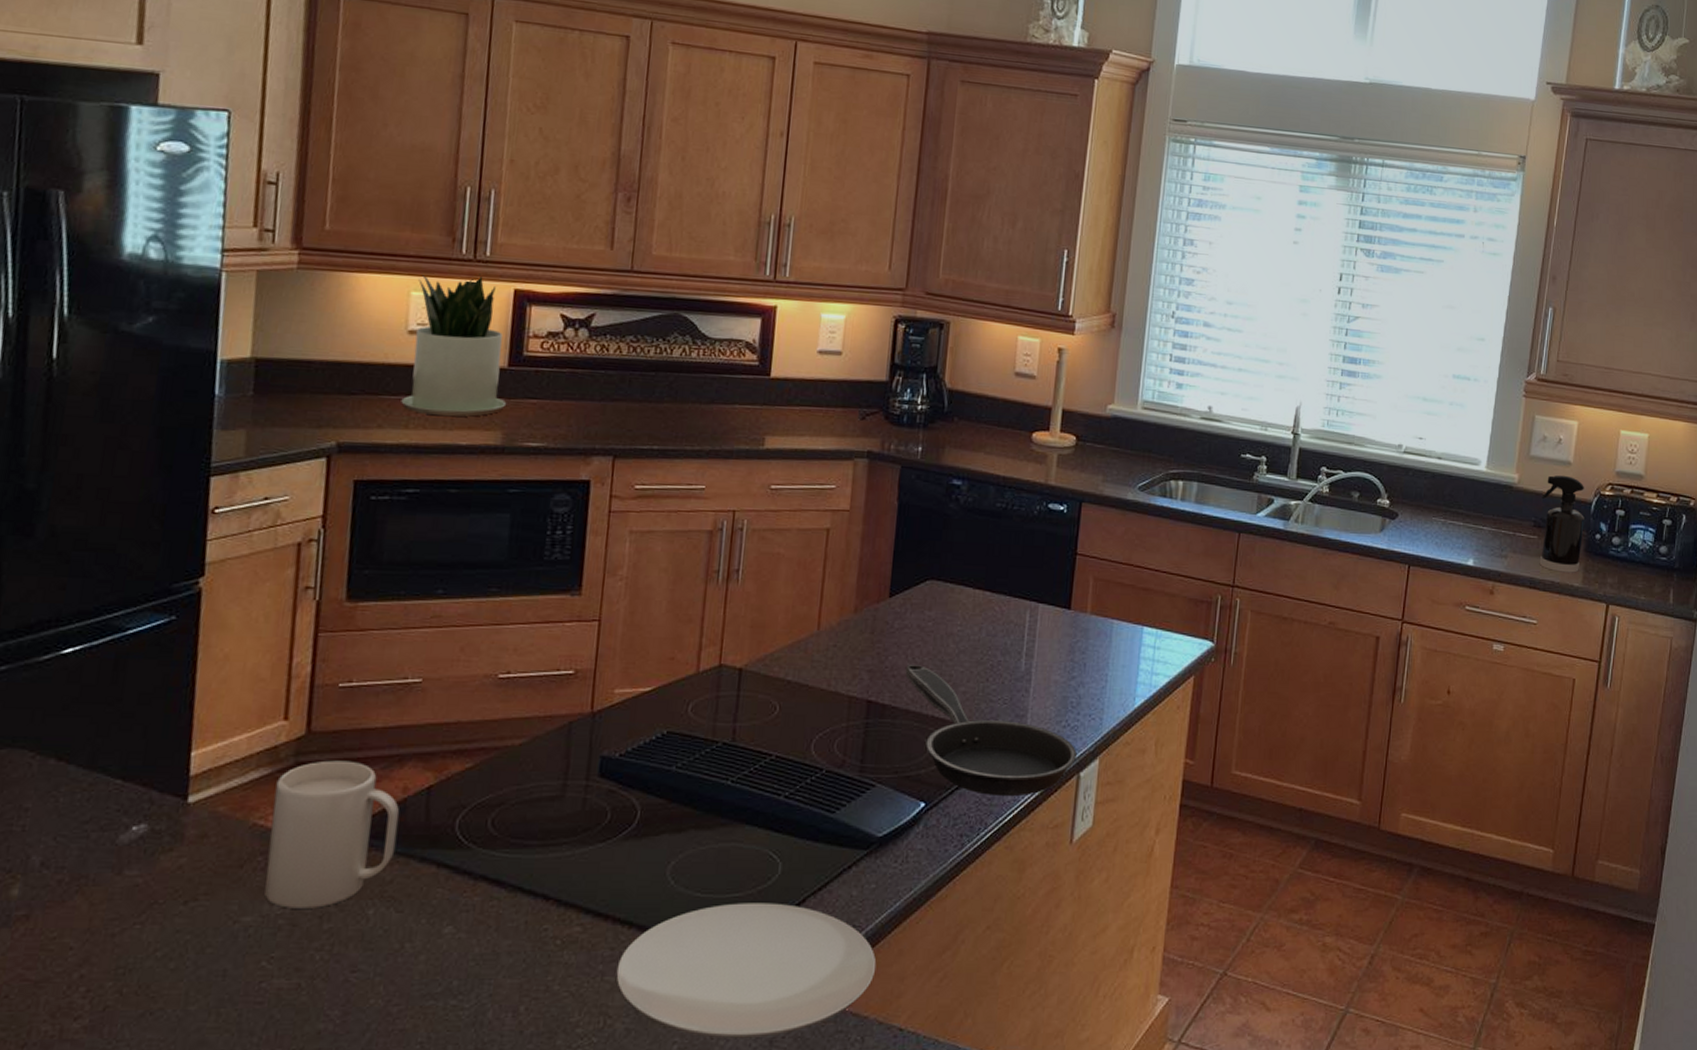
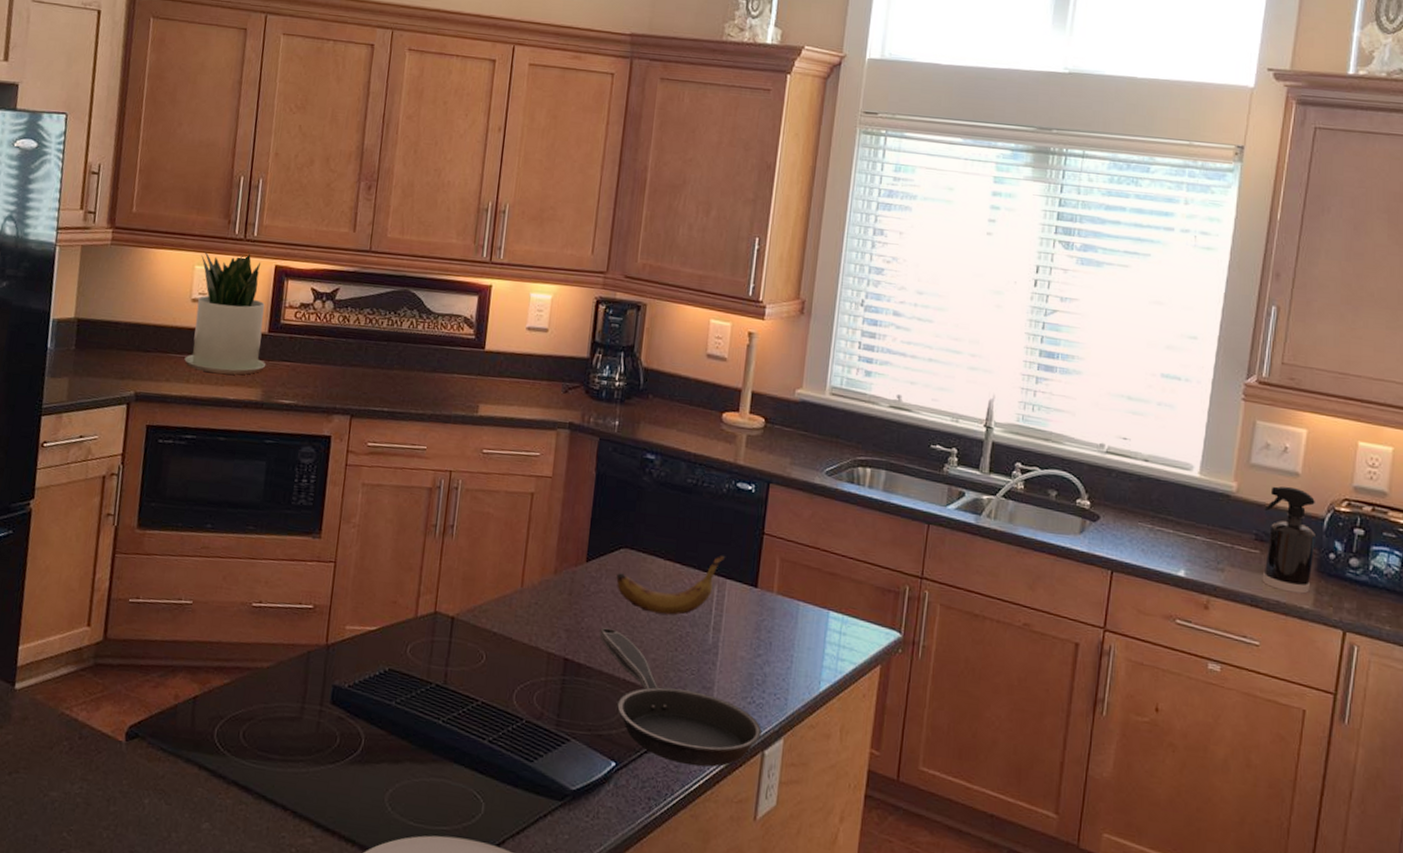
mug: present [263,760,400,909] -> none [67,664,172,792]
banana: none [922,579,1038,645] -> present [616,554,726,615]

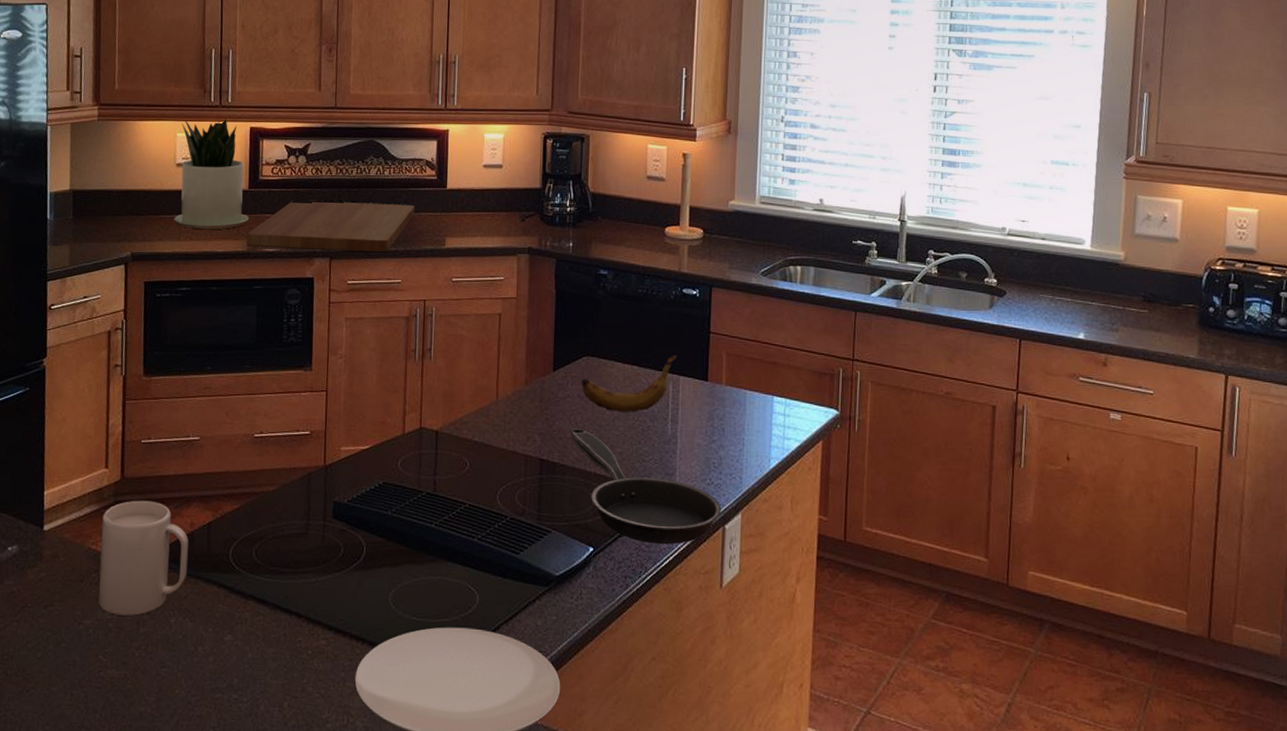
mug: none [67,664,172,792] -> present [98,500,189,616]
cutting board: none [261,349,449,415] -> present [247,200,415,253]
spray bottle: present [1262,486,1317,594] -> none [1149,251,1197,345]

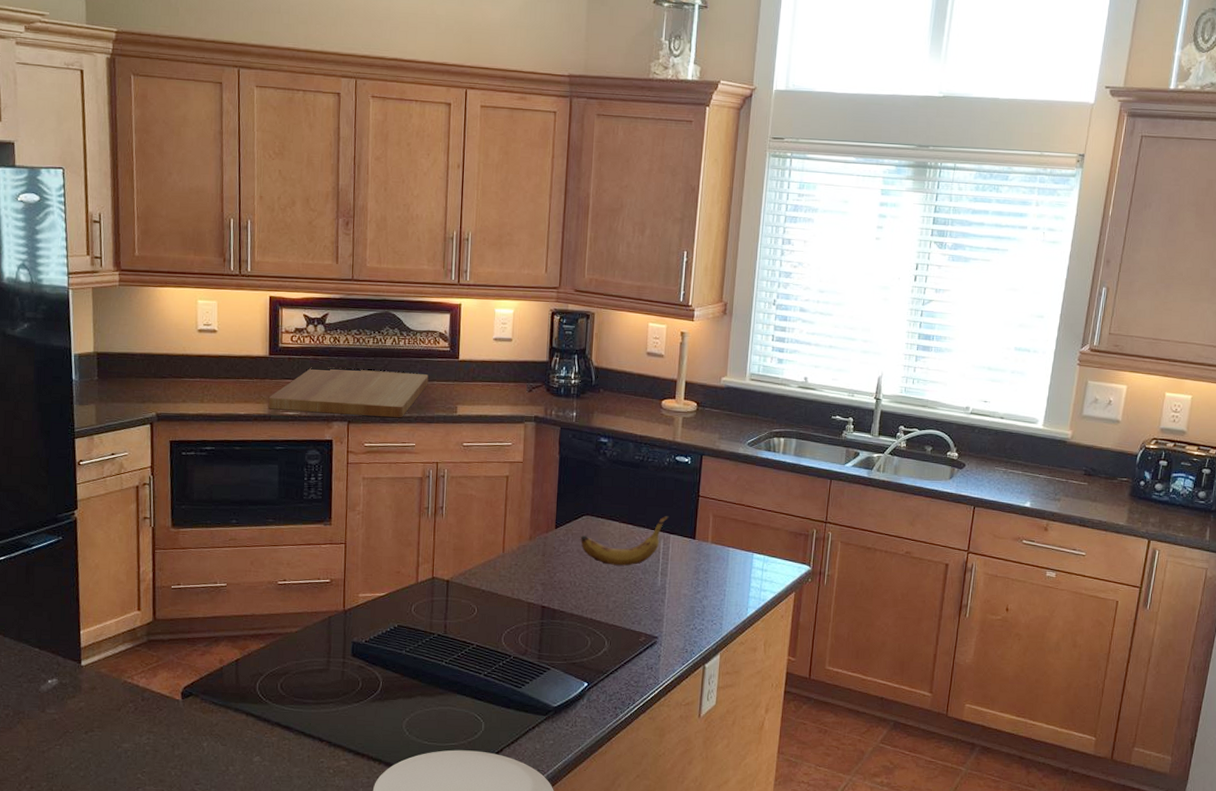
mug: present [98,500,189,616] -> none [135,639,219,740]
planter: present [174,116,249,230] -> none [197,285,270,394]
frying pan: present [570,429,721,545] -> none [569,580,702,681]

